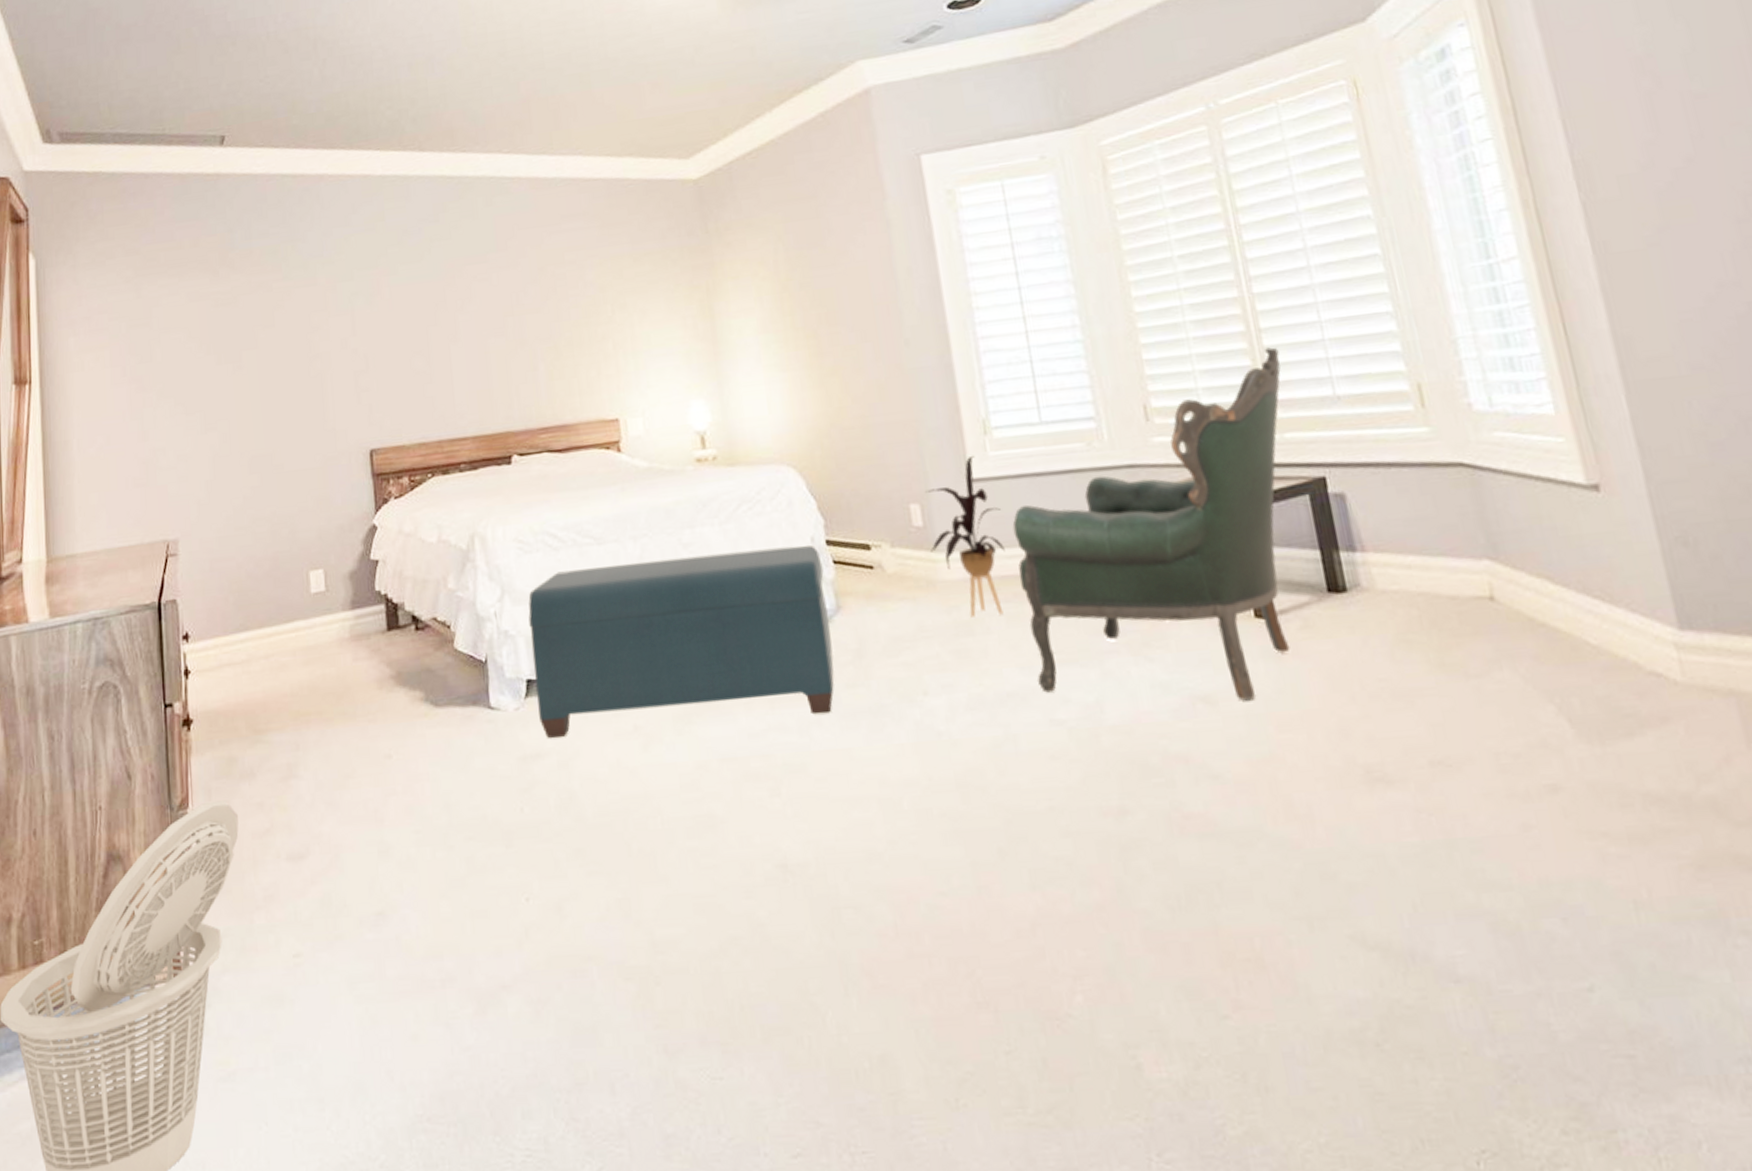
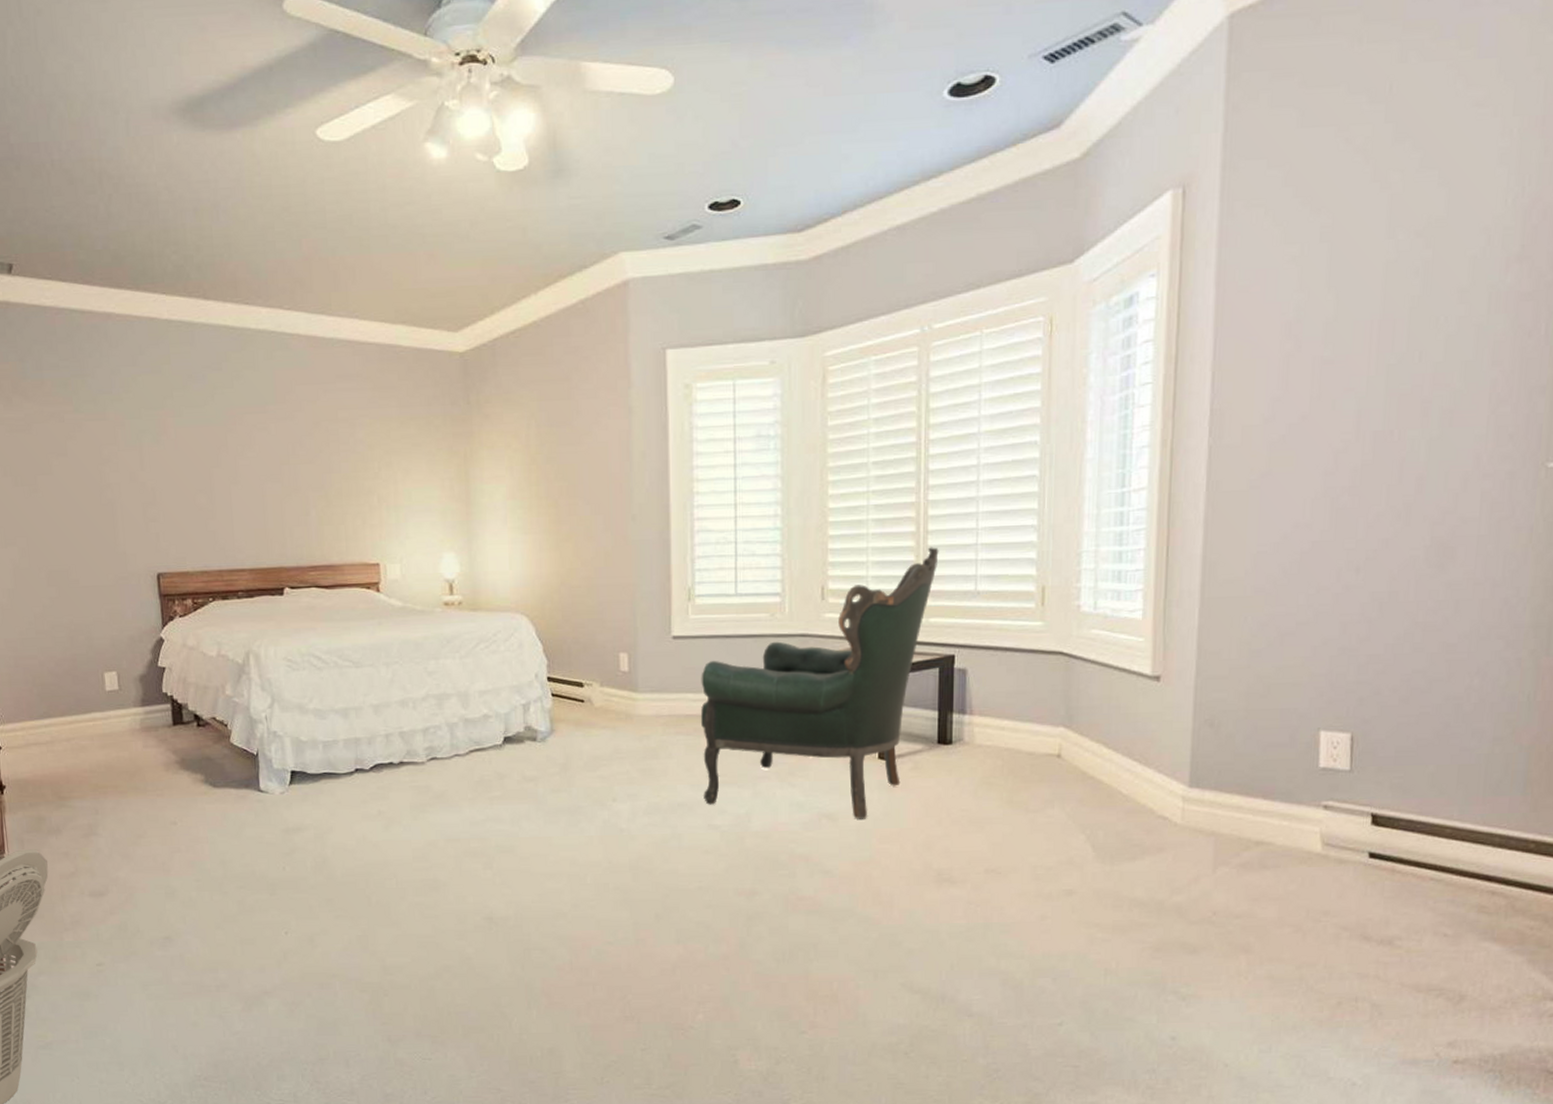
bench: present [528,545,834,738] -> none [294,680,544,816]
house plant: present [925,455,1005,618] -> none [632,617,693,745]

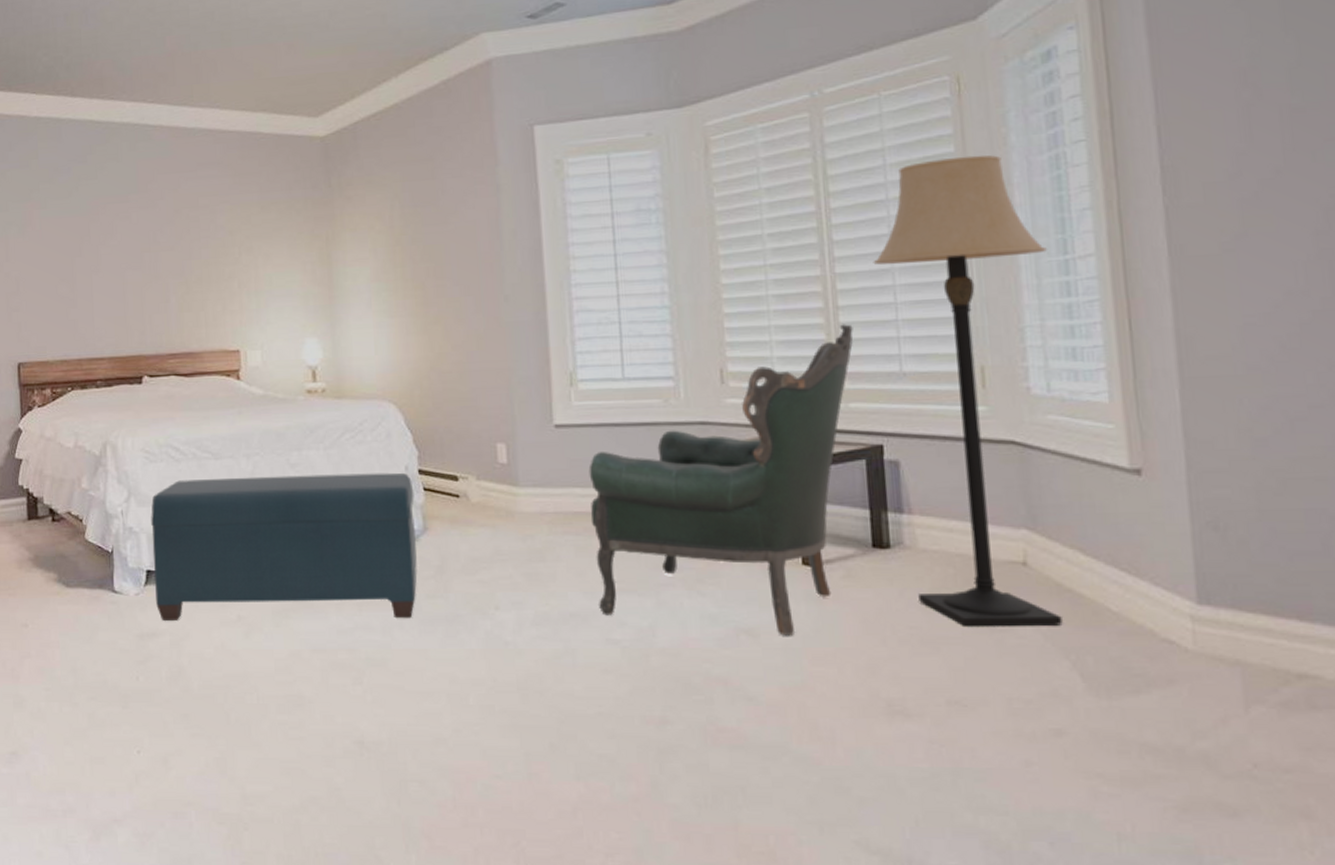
bench: none [294,680,544,816] -> present [151,472,418,620]
lamp: none [961,393,1108,808] -> present [873,155,1063,626]

